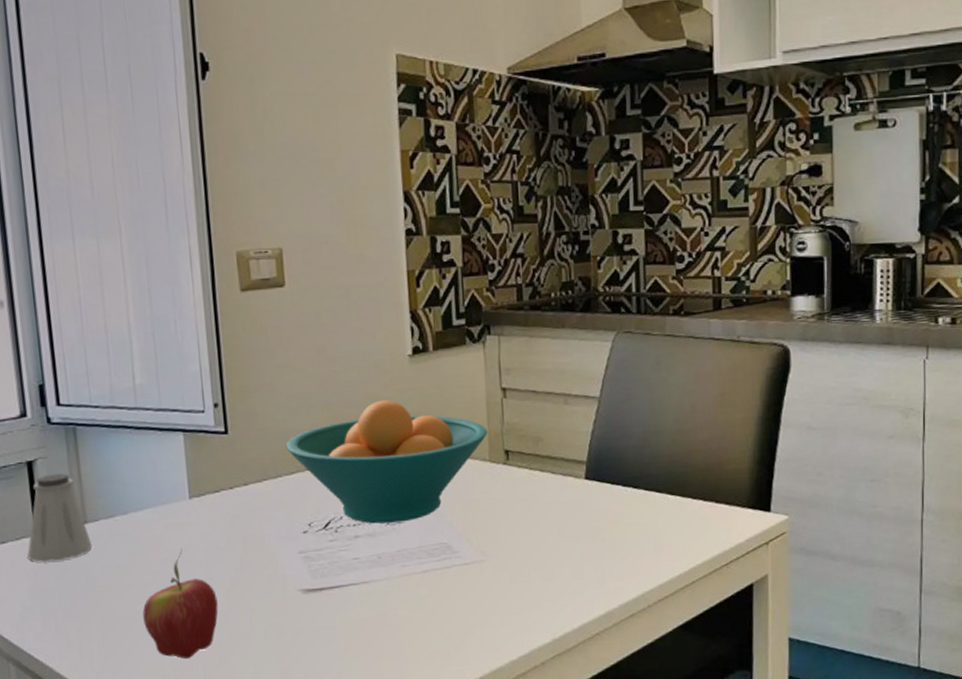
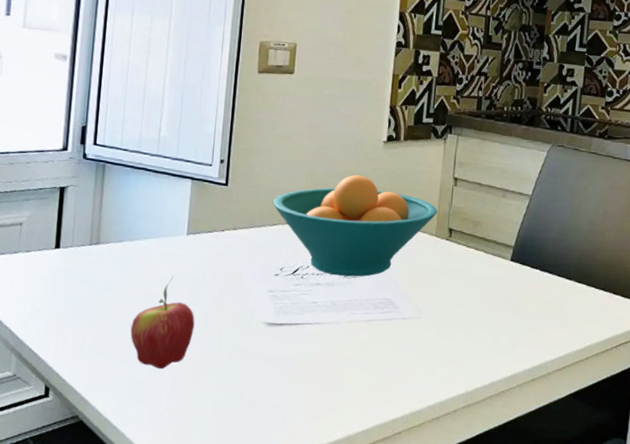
saltshaker: present [27,473,93,562] -> none [45,200,101,273]

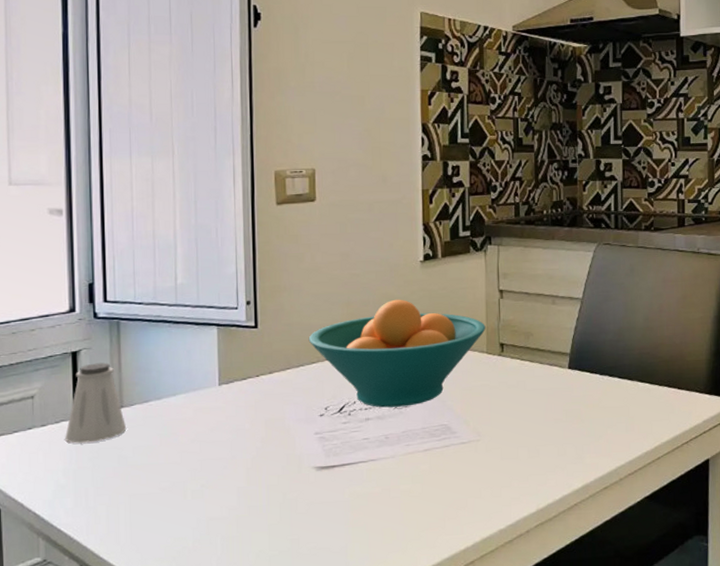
saltshaker: none [45,200,101,273] -> present [65,362,127,443]
fruit: present [130,276,195,370] -> none [169,431,239,532]

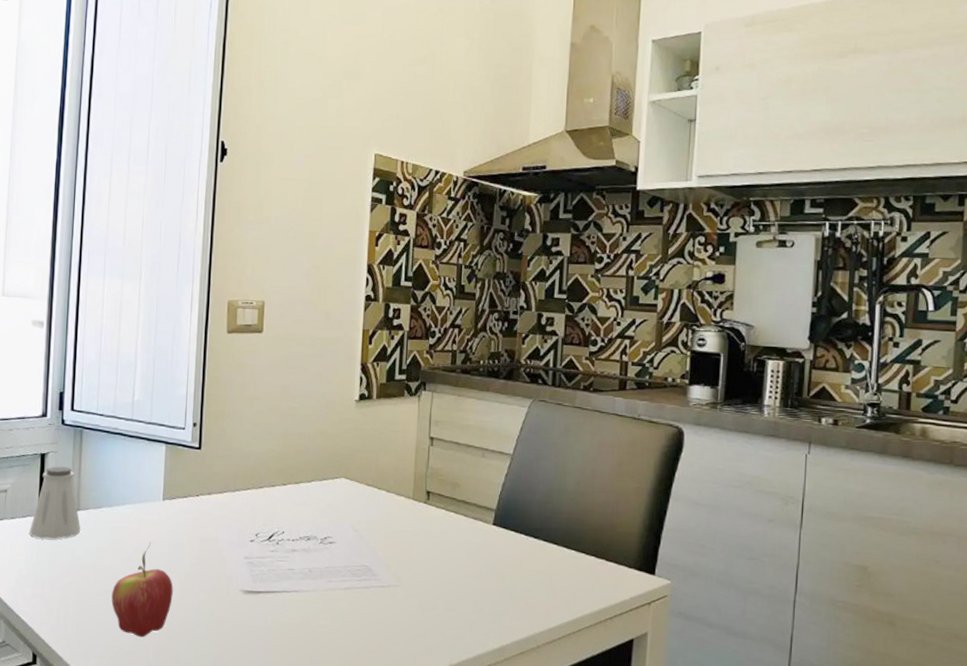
fruit: none [169,431,239,532] -> present [111,542,173,638]
fruit bowl: present [308,299,486,408] -> none [245,435,414,543]

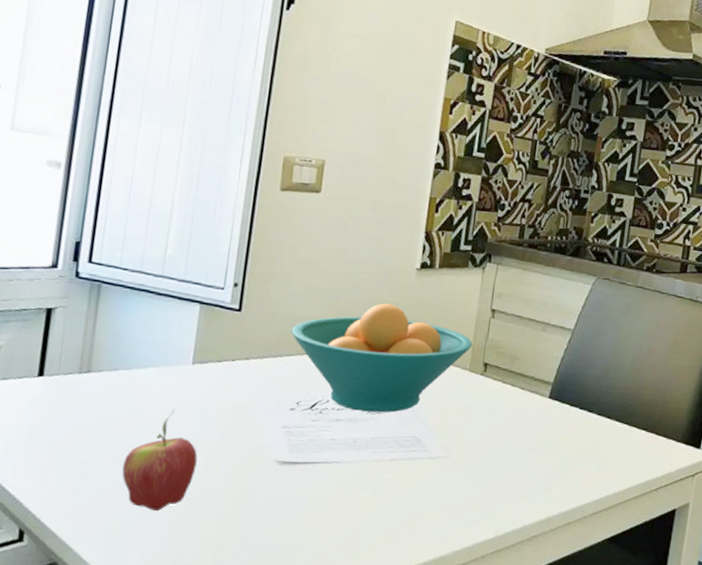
saltshaker: present [29,466,81,539] -> none [25,323,91,404]
fruit bowl: none [245,435,414,543] -> present [291,303,472,413]

